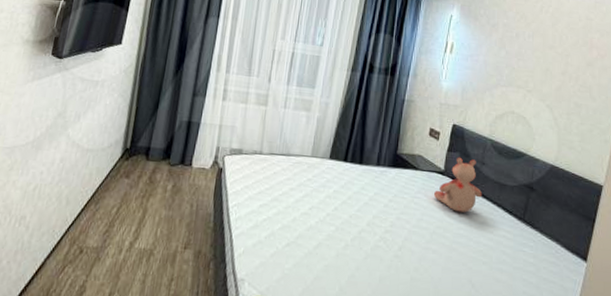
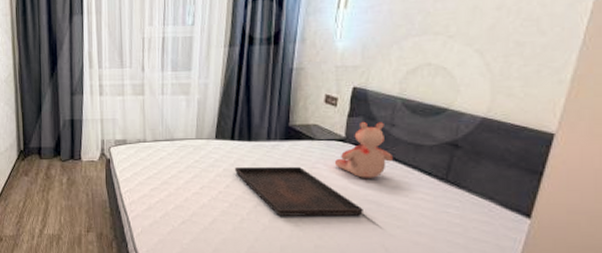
serving tray: none [344,190,455,249] -> present [234,166,363,217]

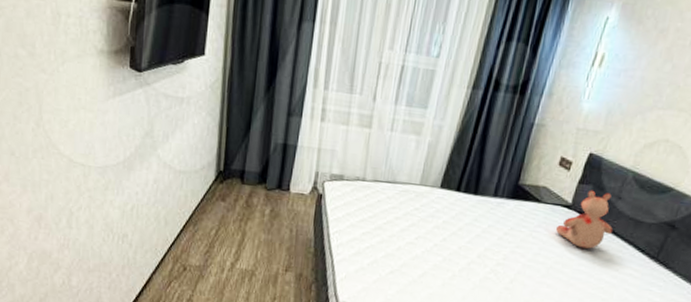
serving tray: present [234,166,363,217] -> none [454,221,574,285]

